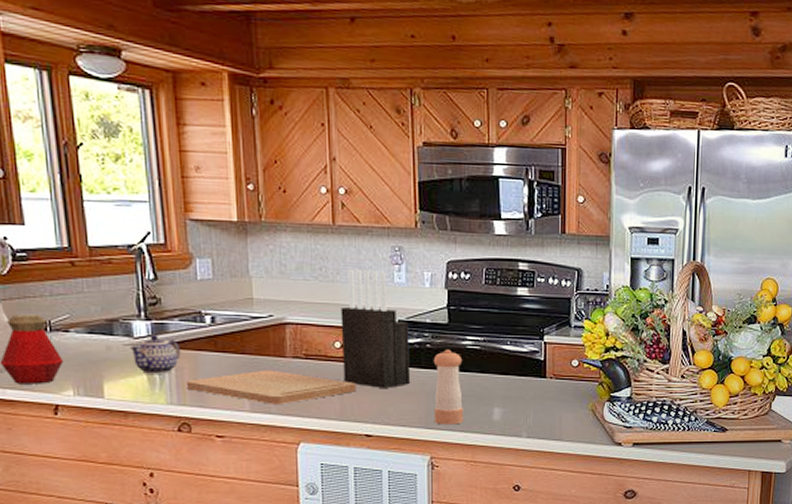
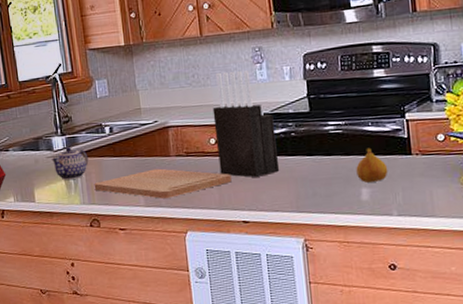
pepper shaker: present [433,349,463,425] -> none [299,135,332,208]
fruit: none [490,367,522,402] -> present [356,147,388,183]

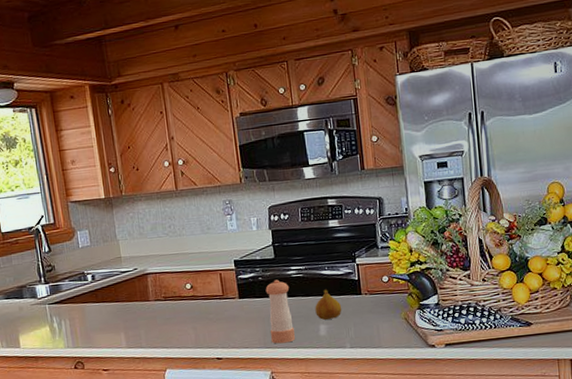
teapot: present [51,147,89,180] -> none [35,294,72,326]
cutting board: present [94,168,232,199] -> none [77,312,206,340]
knife block: present [212,70,280,178] -> none [188,221,249,319]
pepper shaker: none [299,135,332,208] -> present [265,279,295,344]

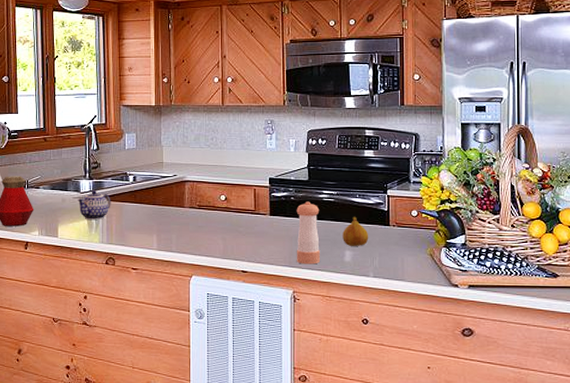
teapot: none [35,294,72,326] -> present [77,190,111,220]

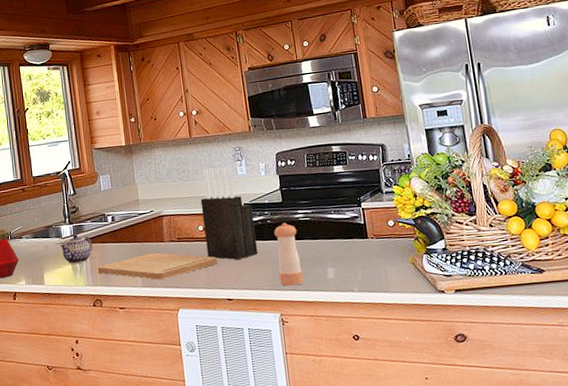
cutting board: none [113,217,236,244] -> present [97,252,217,280]
knife block: none [226,138,278,234] -> present [200,167,259,260]
fruit: present [343,216,369,246] -> none [322,232,349,263]

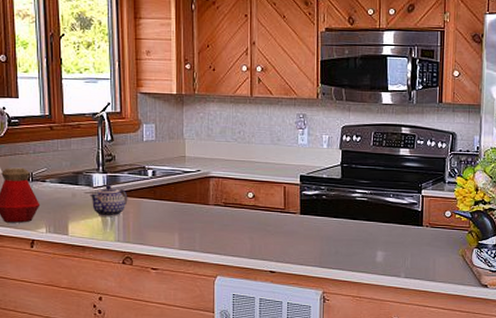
cutting board: present [97,252,217,280] -> none [130,215,264,244]
knife block: present [200,167,259,260] -> none [253,132,309,233]
pepper shaker: present [274,222,304,286] -> none [326,200,352,265]

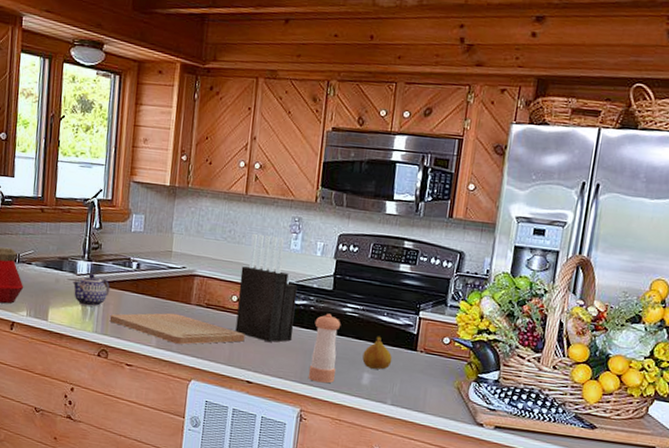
cutting board: none [130,215,264,244] -> present [109,313,245,345]
knife block: none [253,132,309,233] -> present [235,233,298,343]
pepper shaker: none [326,200,352,265] -> present [308,313,341,384]
fruit: none [375,216,402,247] -> present [362,336,393,370]

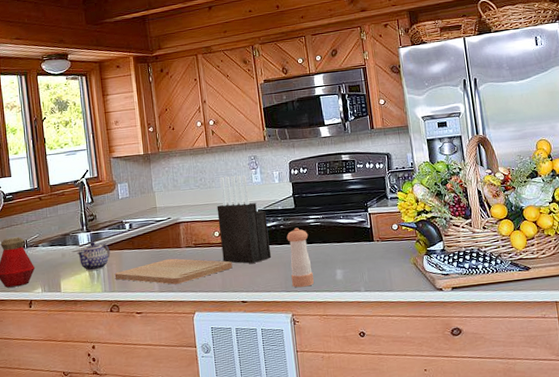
fruit: present [362,336,393,370] -> none [332,236,357,265]

